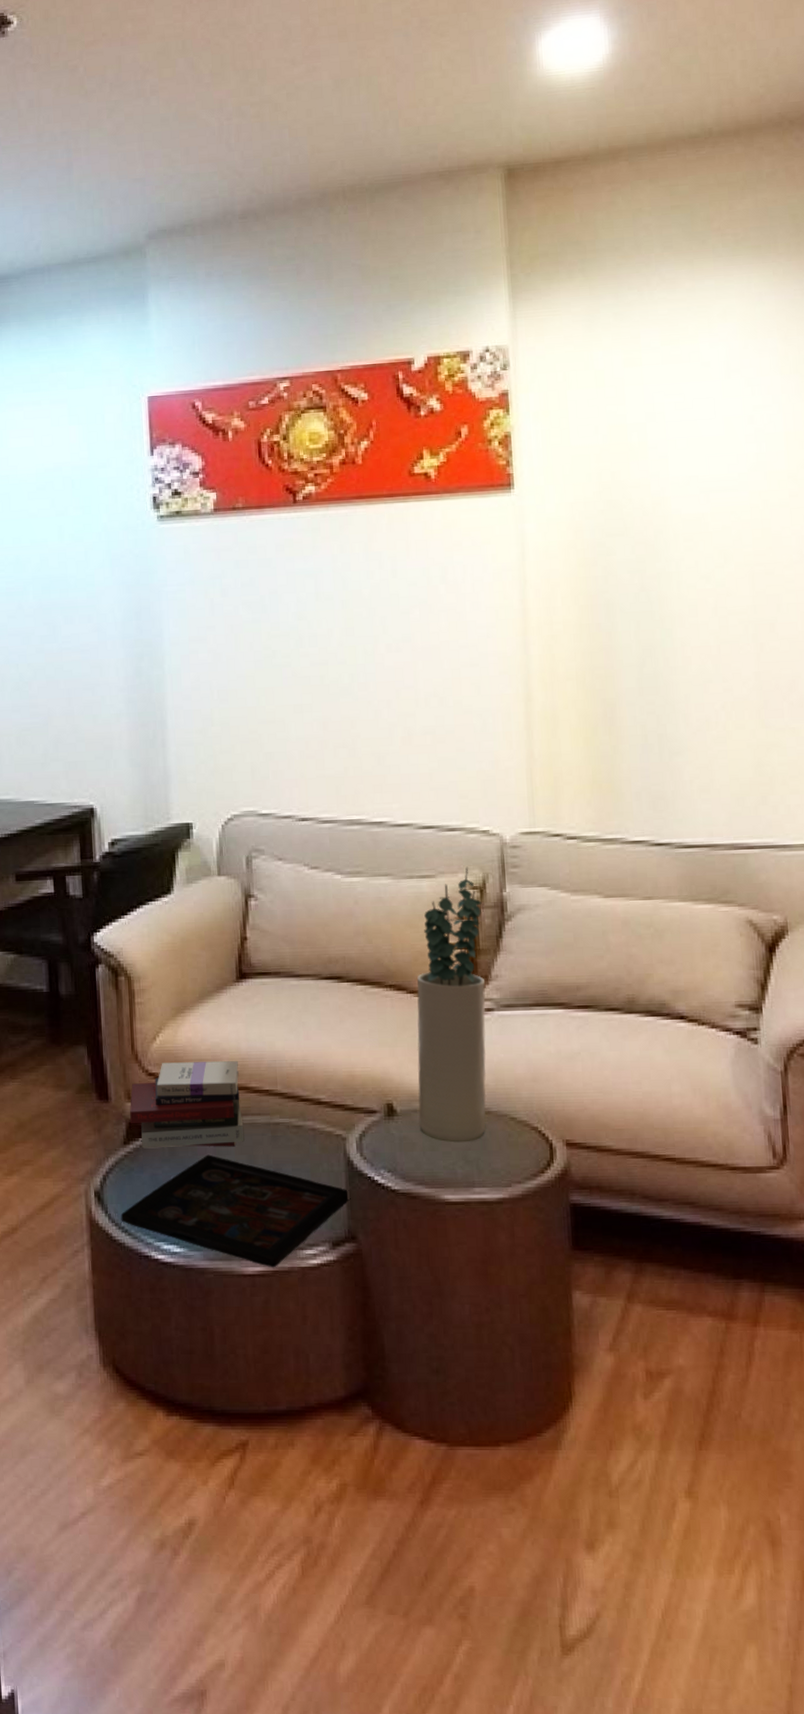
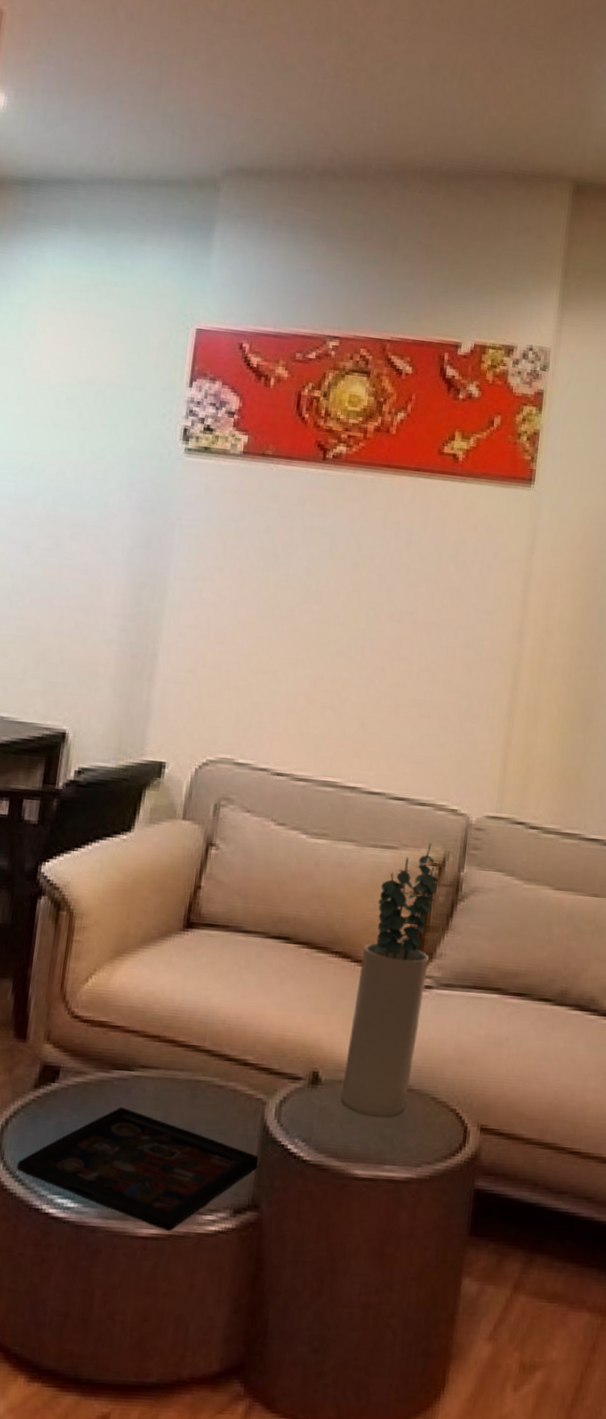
books: present [130,1061,245,1149] -> none [45,1006,171,1101]

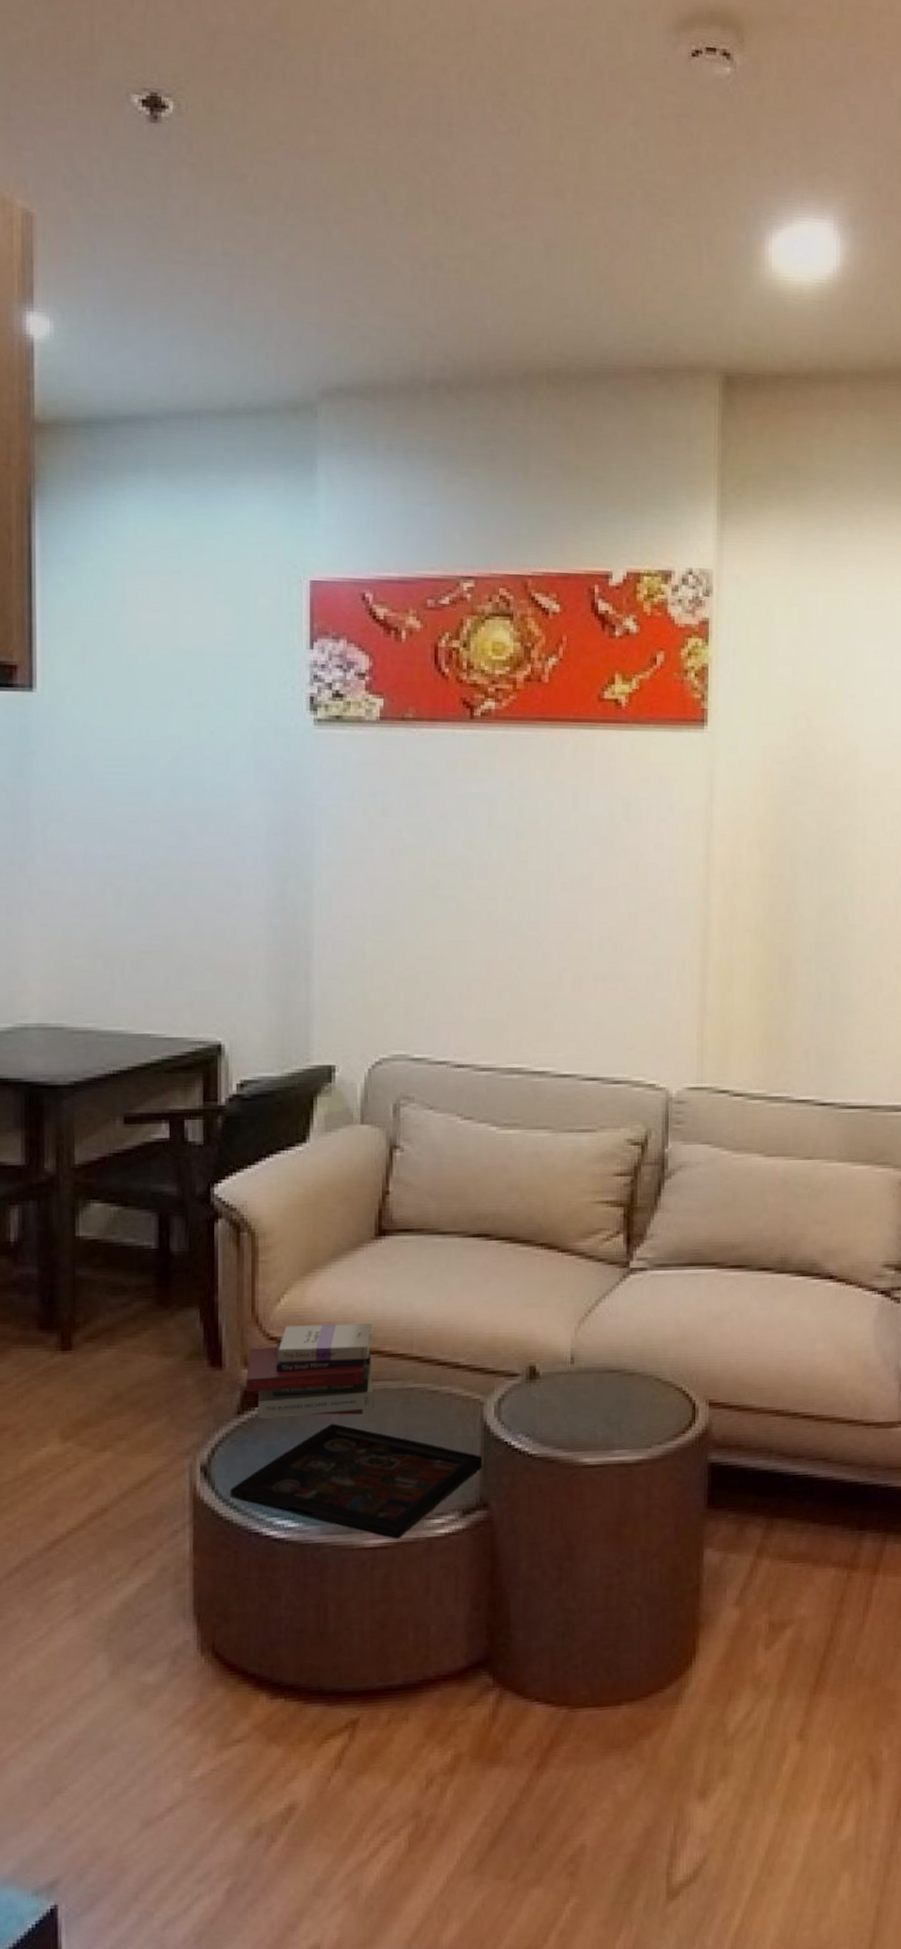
books: none [45,1006,171,1101] -> present [246,1323,374,1419]
vase: present [341,842,439,1118] -> none [562,1121,643,1405]

